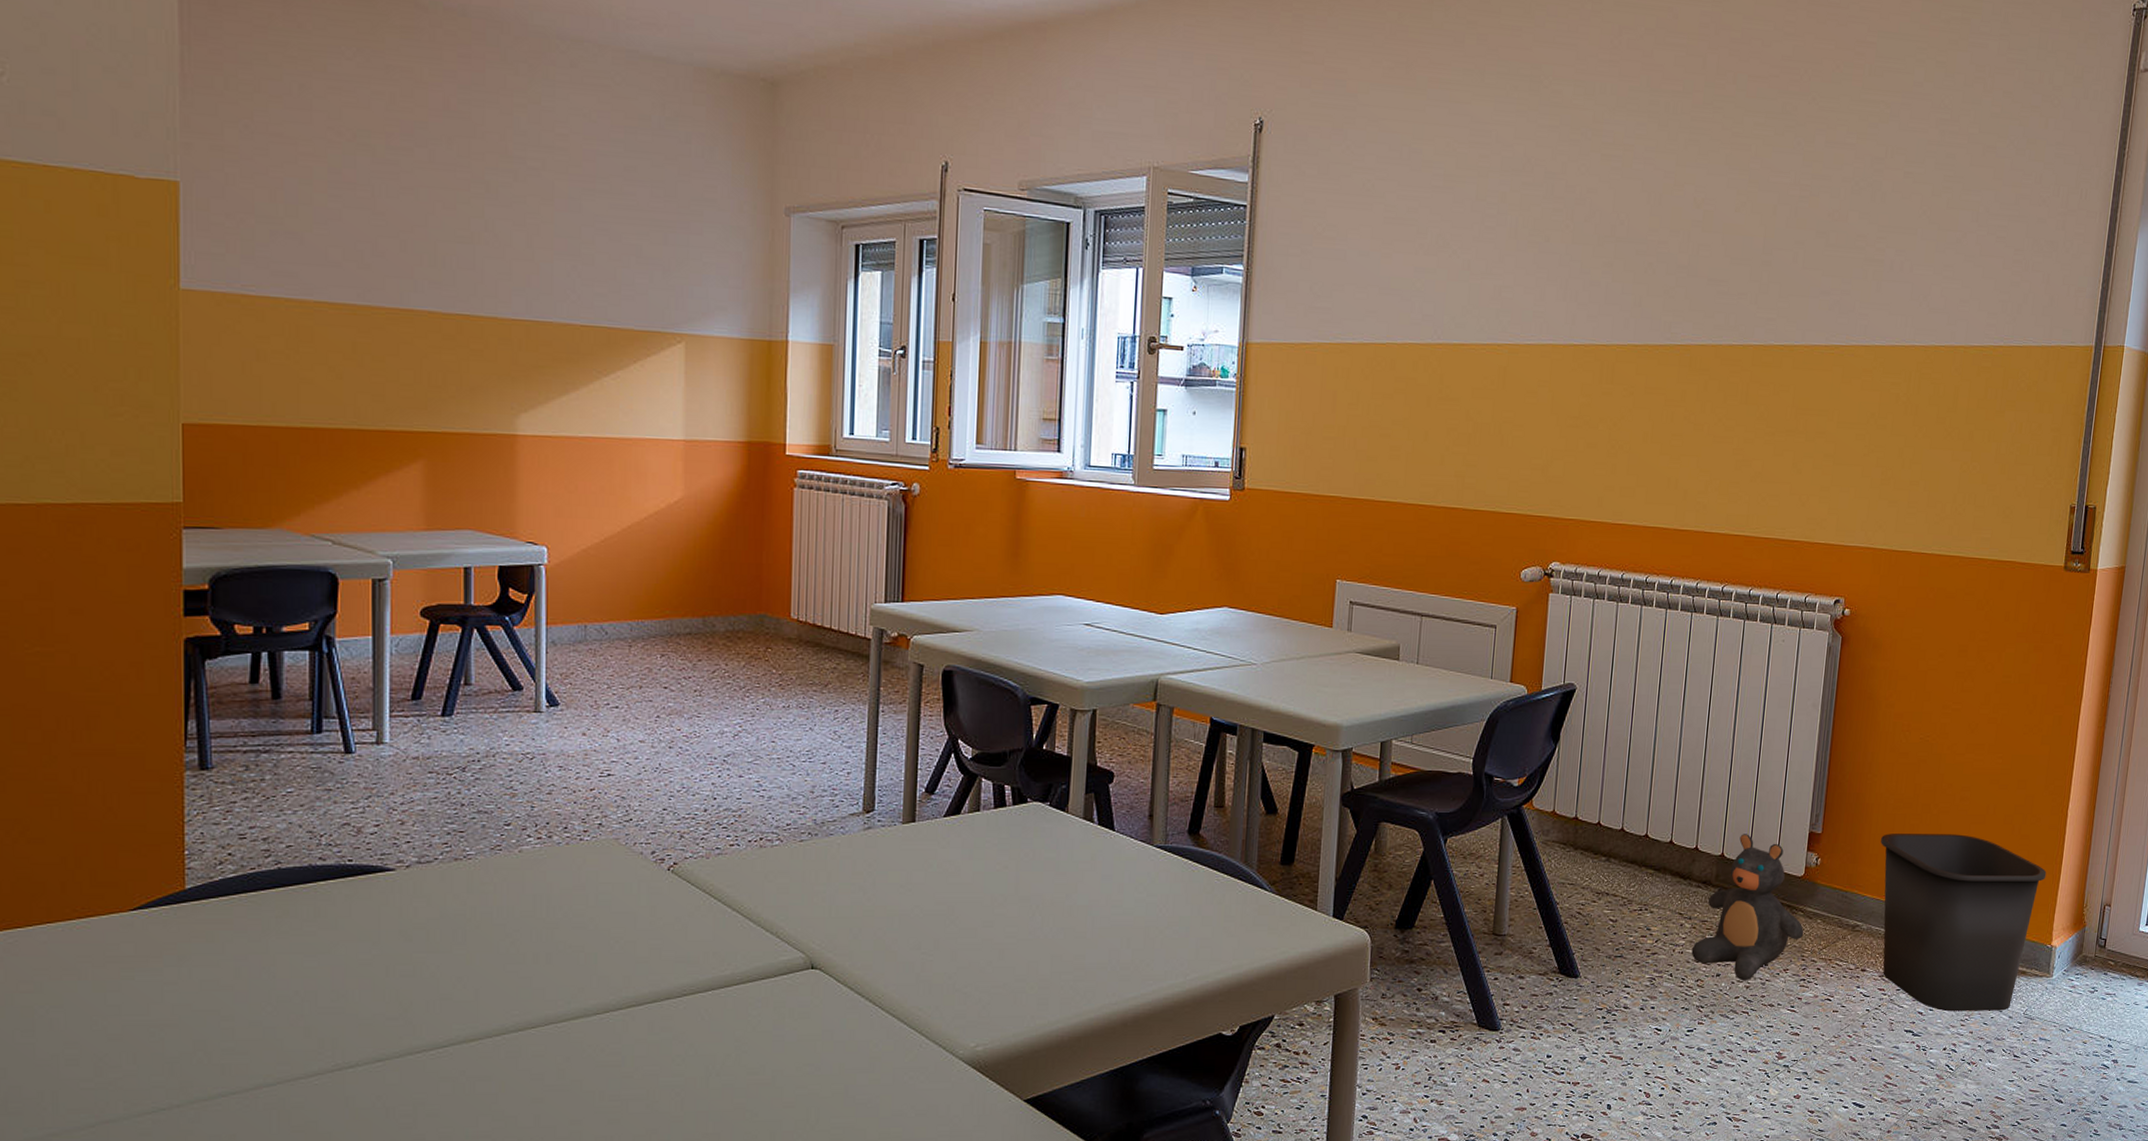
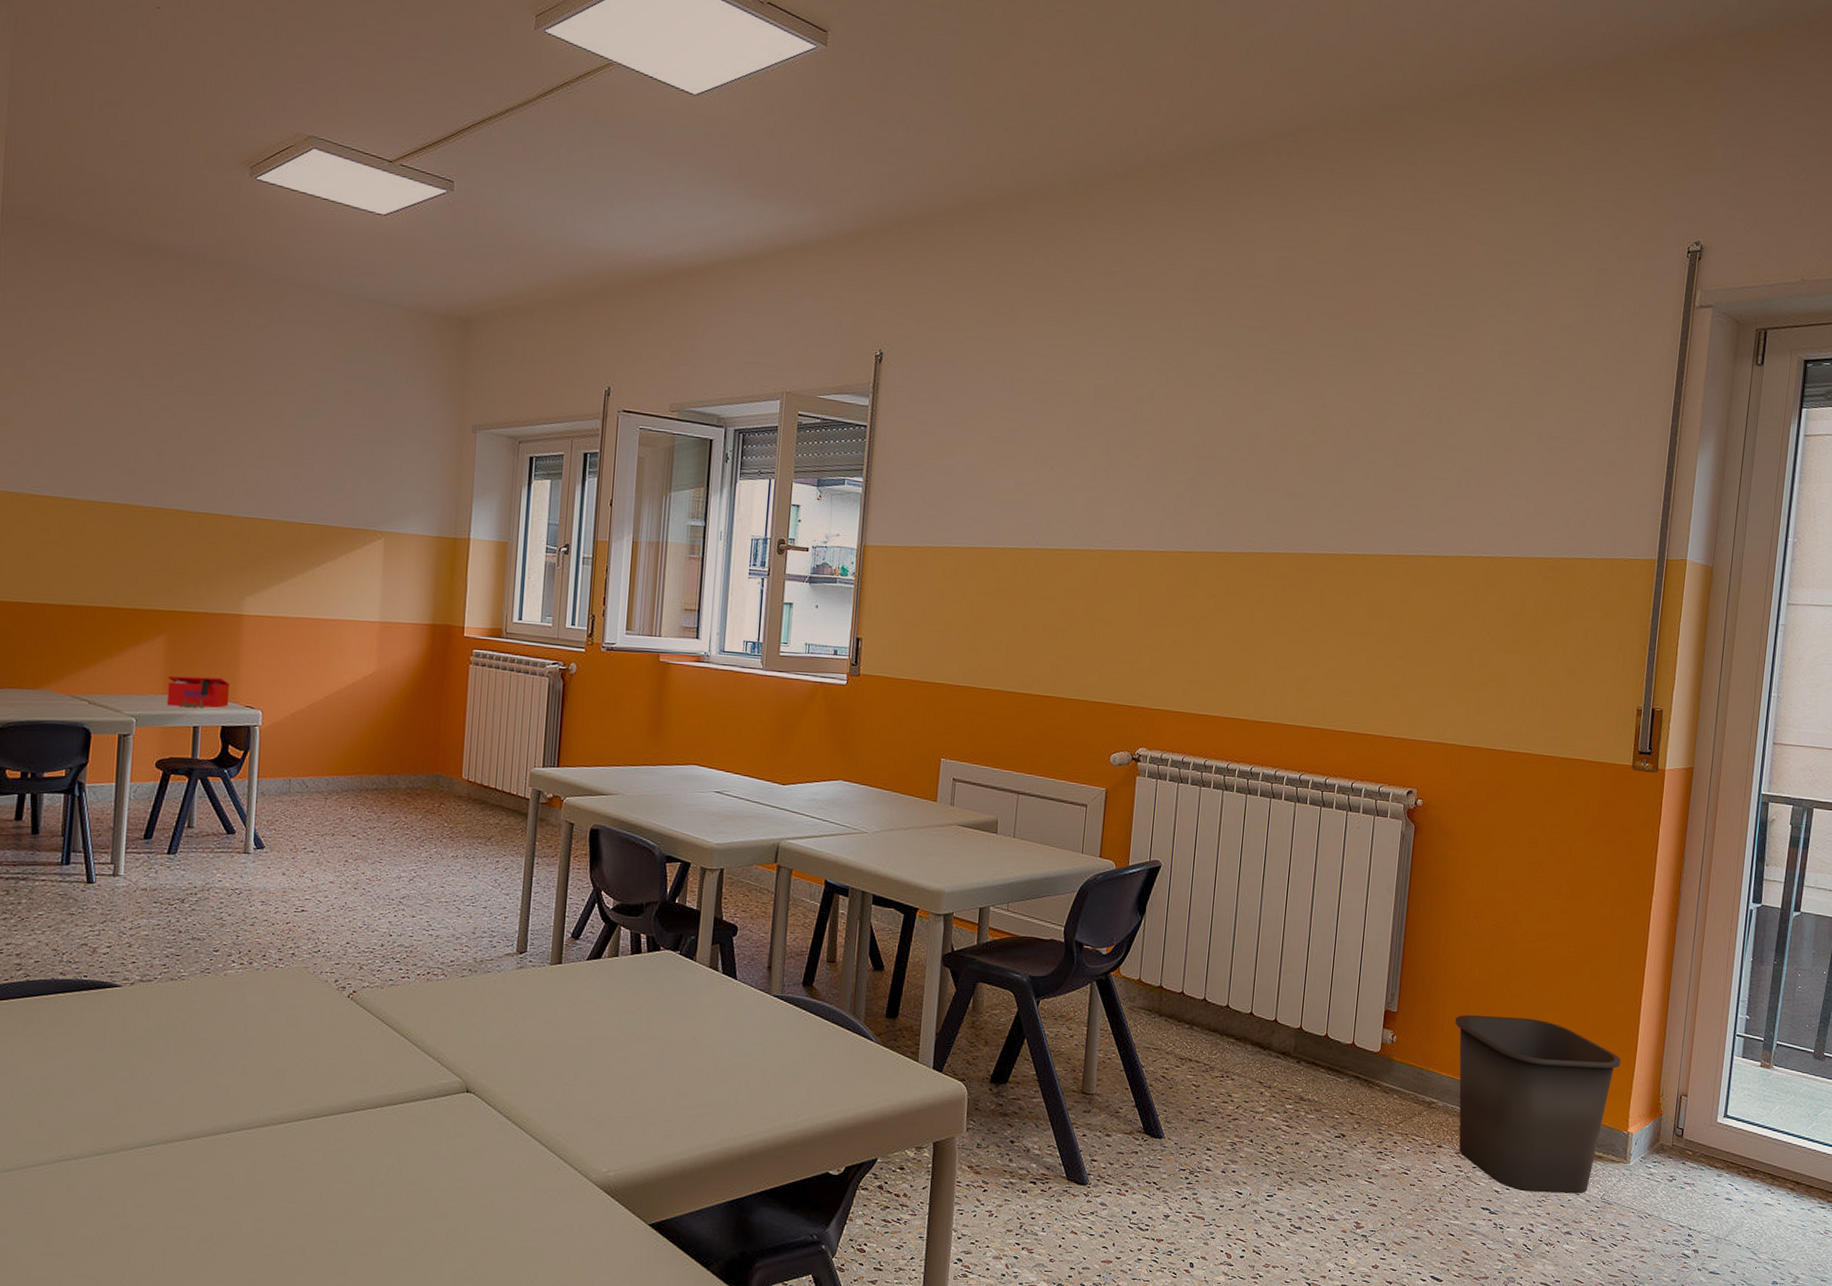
toy: none [429,508,506,547] -> present [167,675,230,709]
stuffed animal: present [1691,834,1804,981] -> none [1271,1009,1381,1151]

